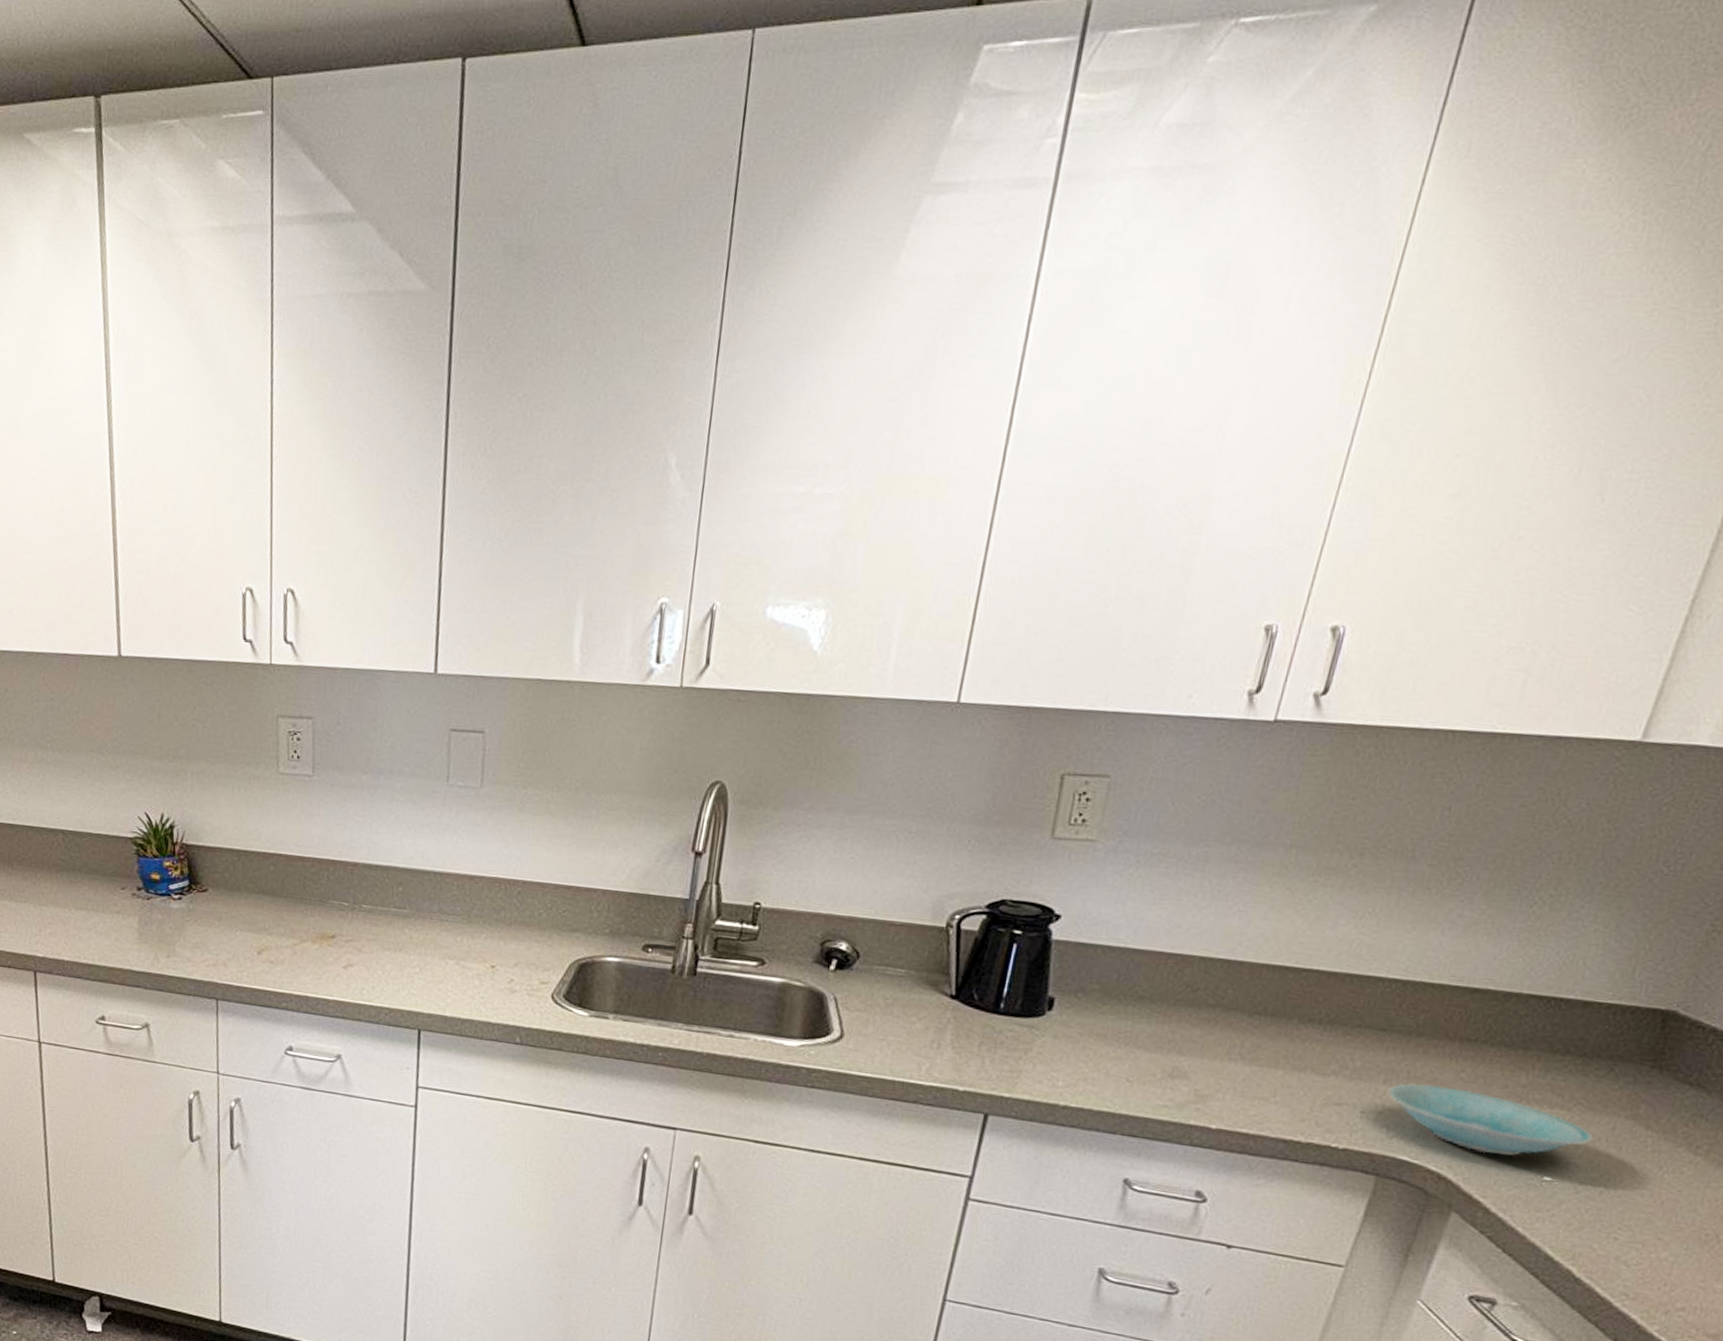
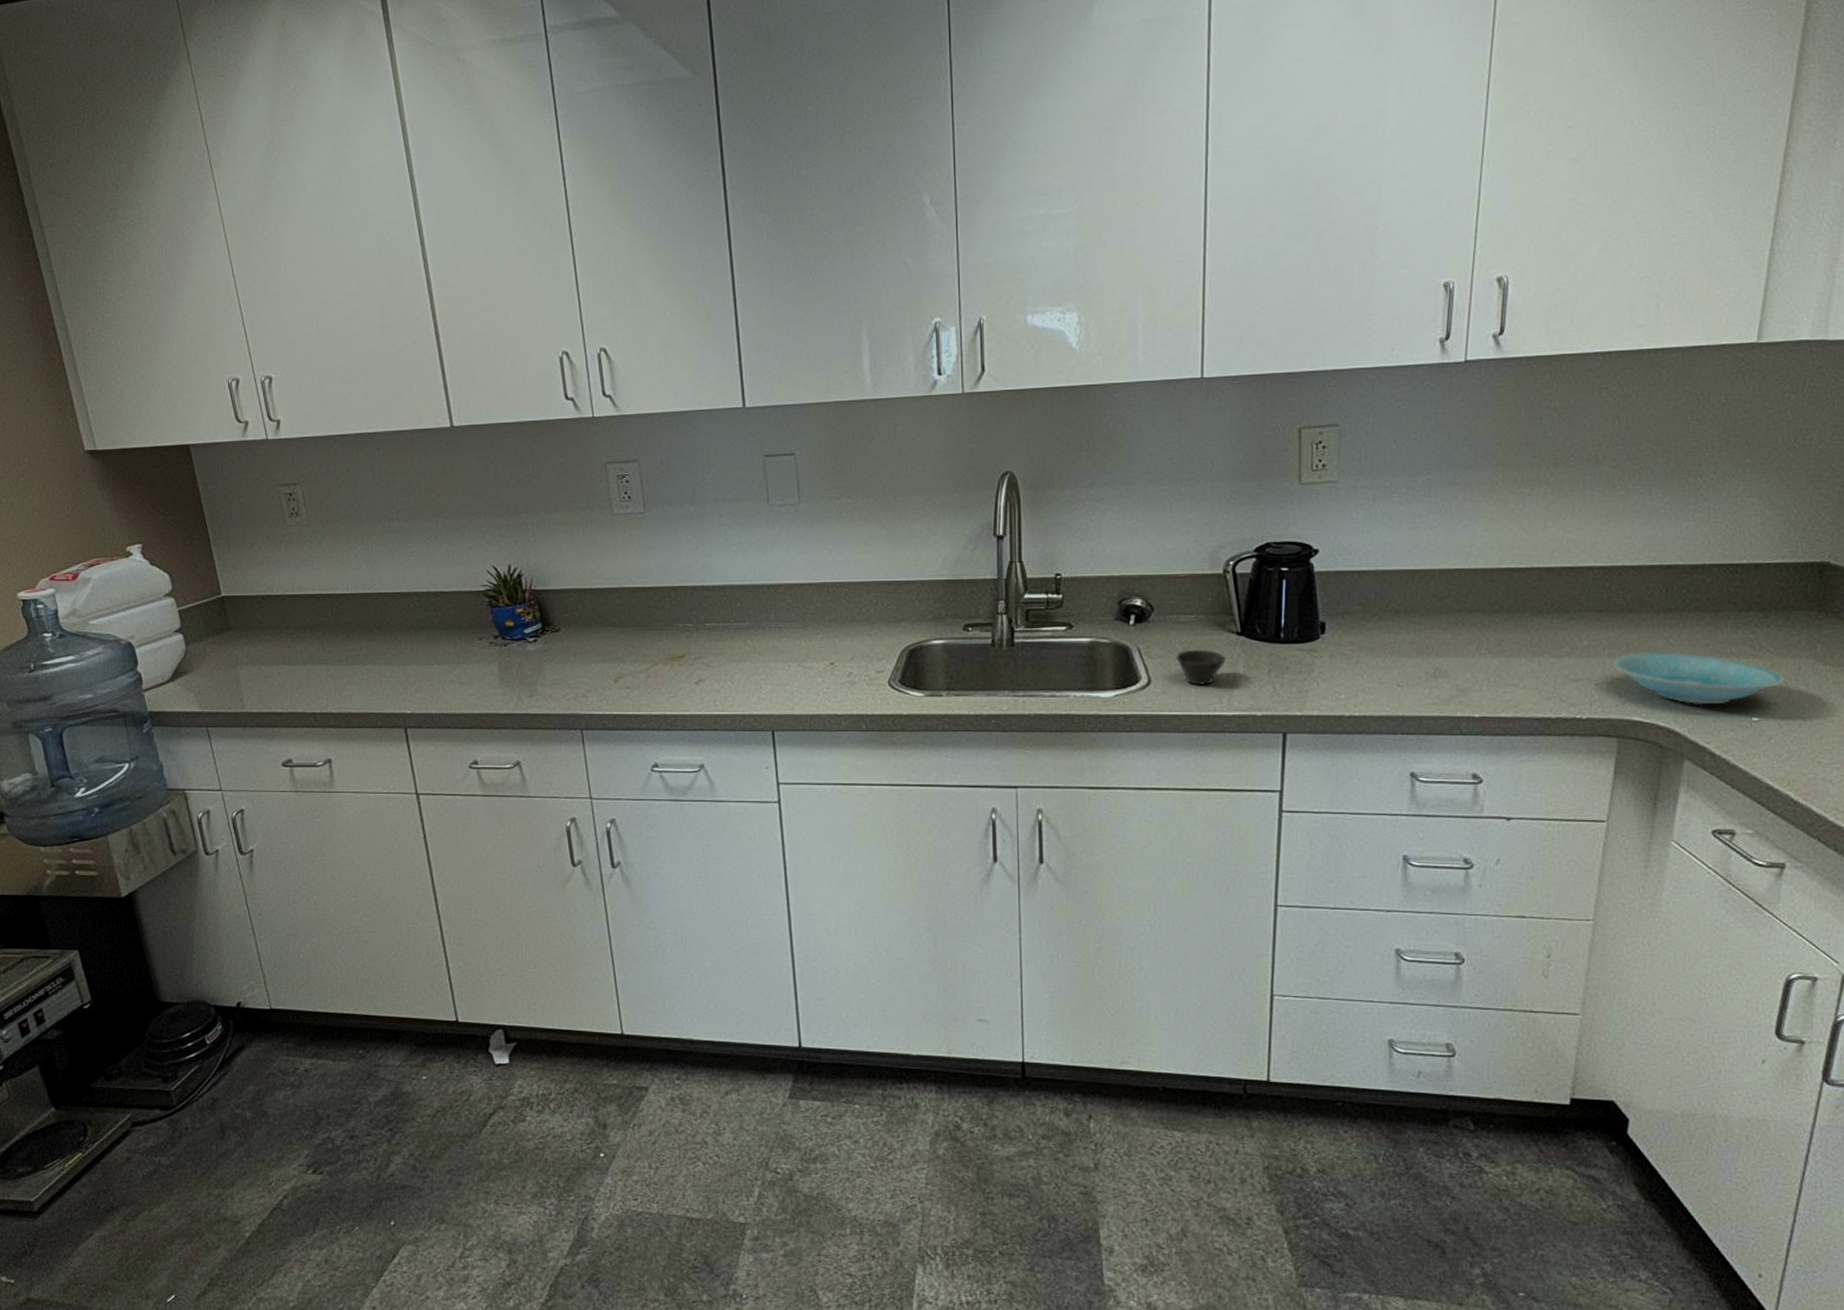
cup: none [876,1007,934,1049] -> present [1176,649,1227,685]

